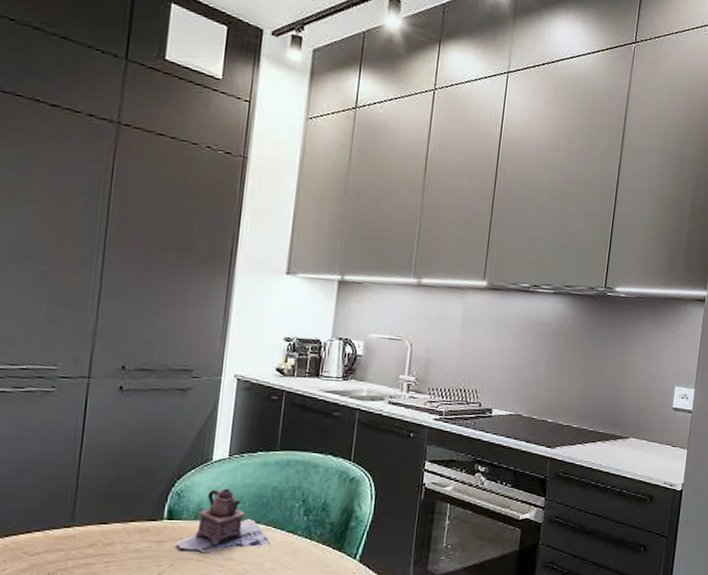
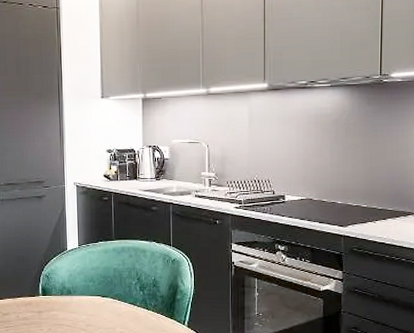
teapot: present [176,488,270,553] -> none [50,271,117,320]

